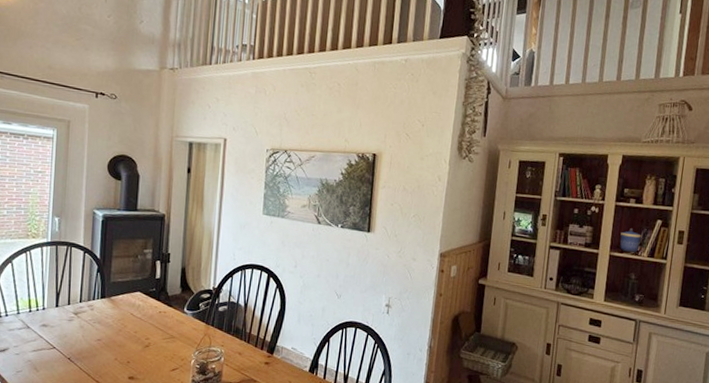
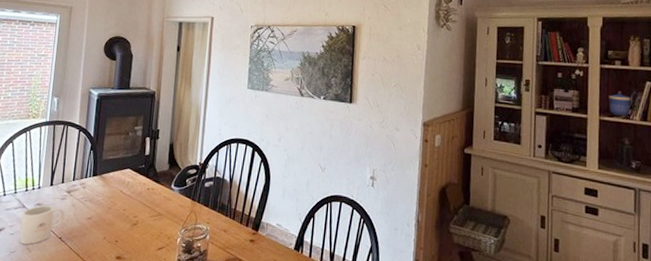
mug: none [24,326,73,365] -> present [19,205,65,245]

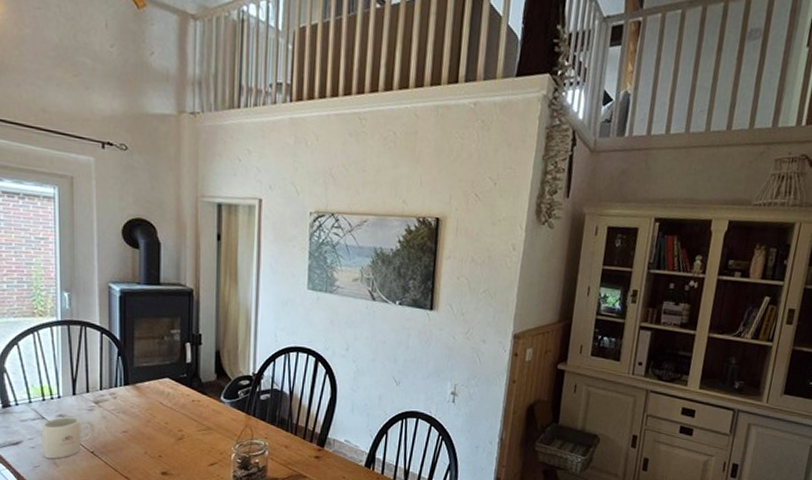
decorative jar: present [609,91,631,116] -> none [720,306,746,334]

